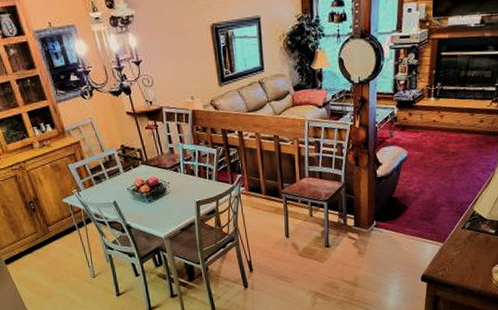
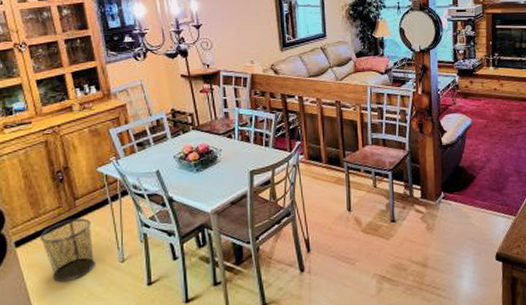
waste bin: none [24,242,72,292] -> present [40,218,95,282]

